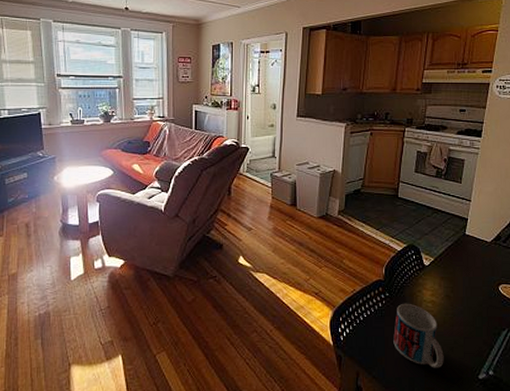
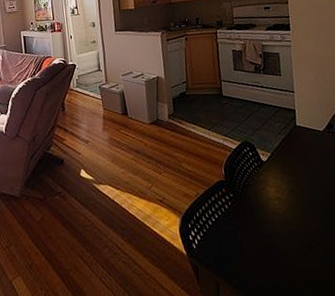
mug: present [393,303,444,368] -> none [244,202,305,272]

